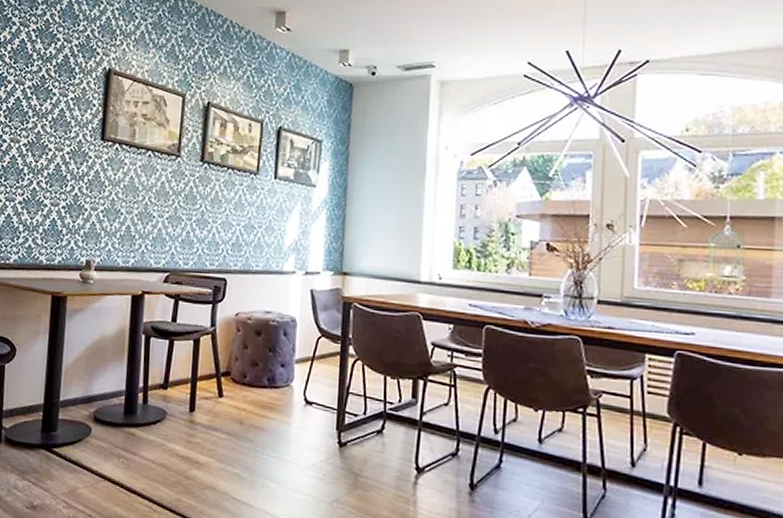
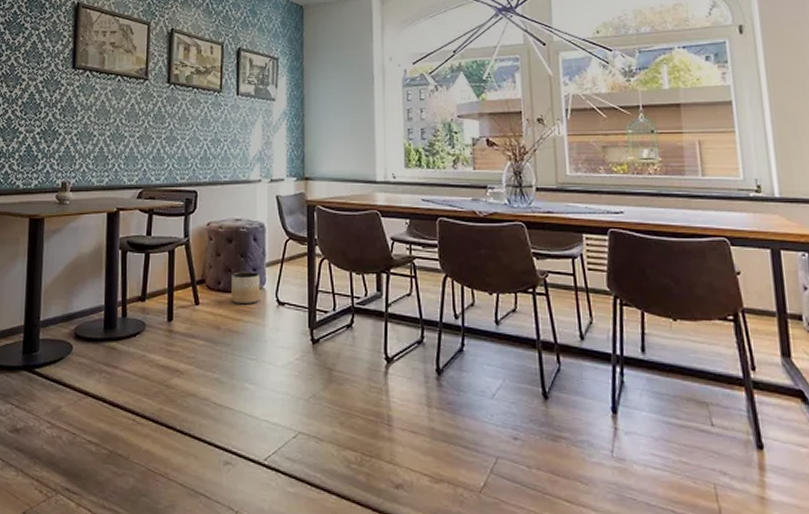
planter: none [256,366,289,401] -> present [231,272,260,305]

